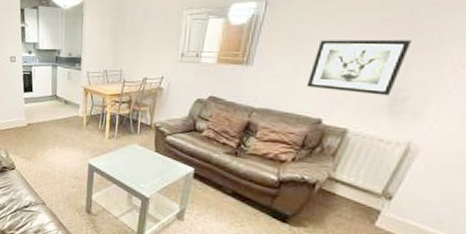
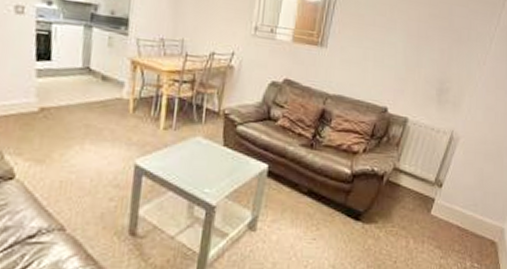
wall art: present [306,39,411,96] -> none [374,27,450,86]

